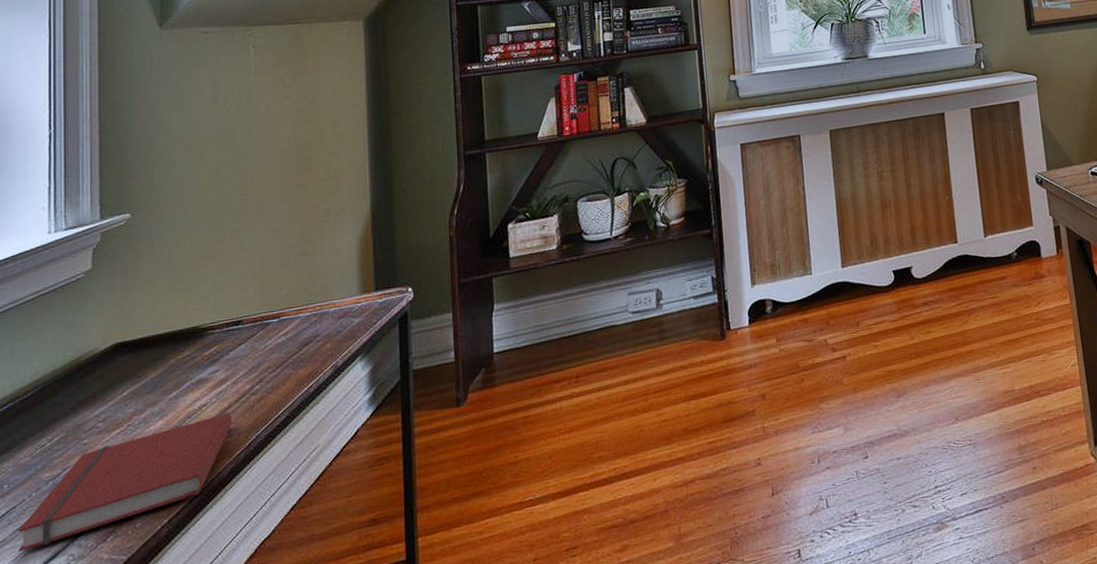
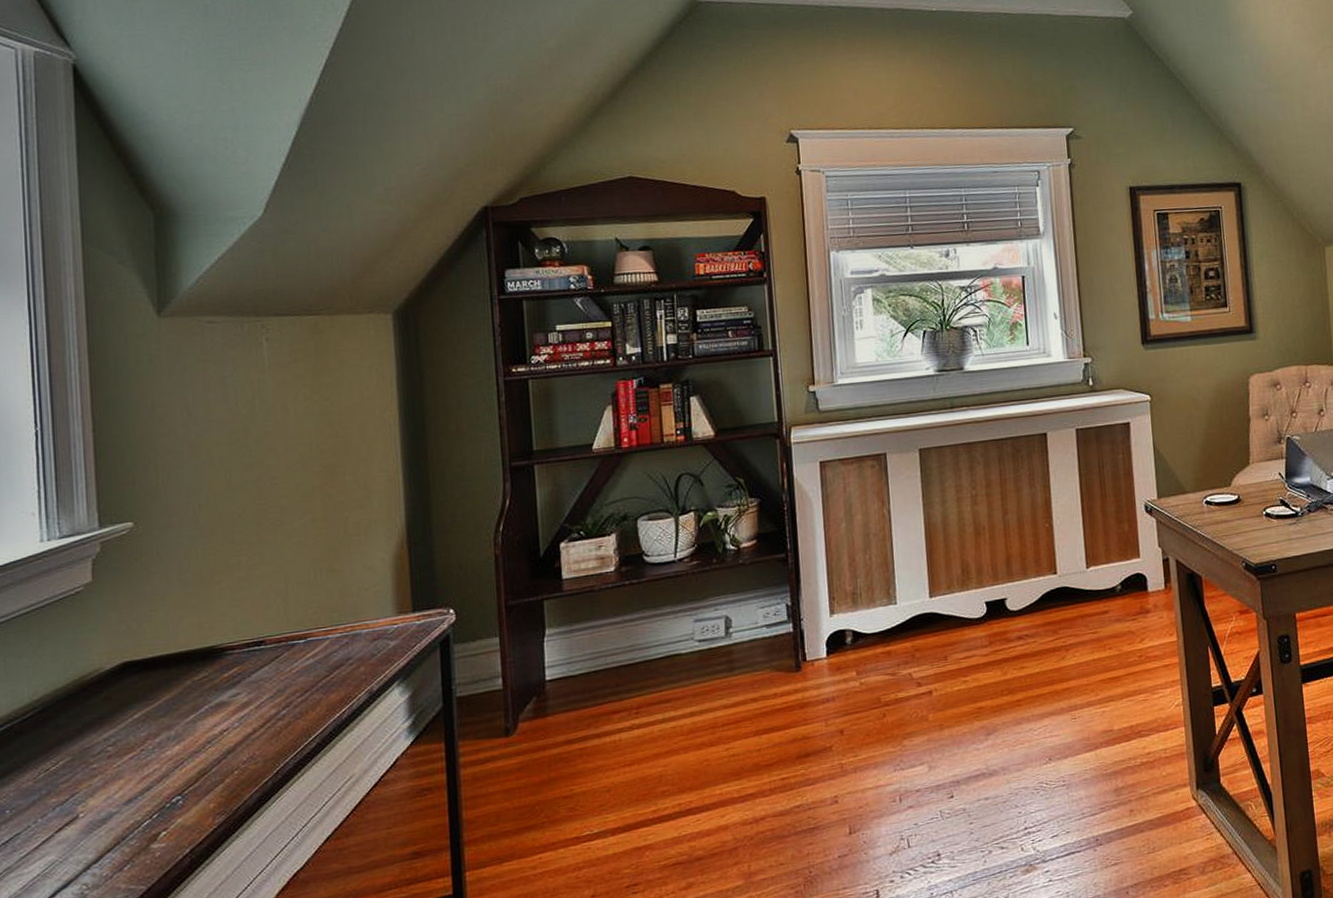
book: present [18,413,232,552] -> none [24,739,257,880]

